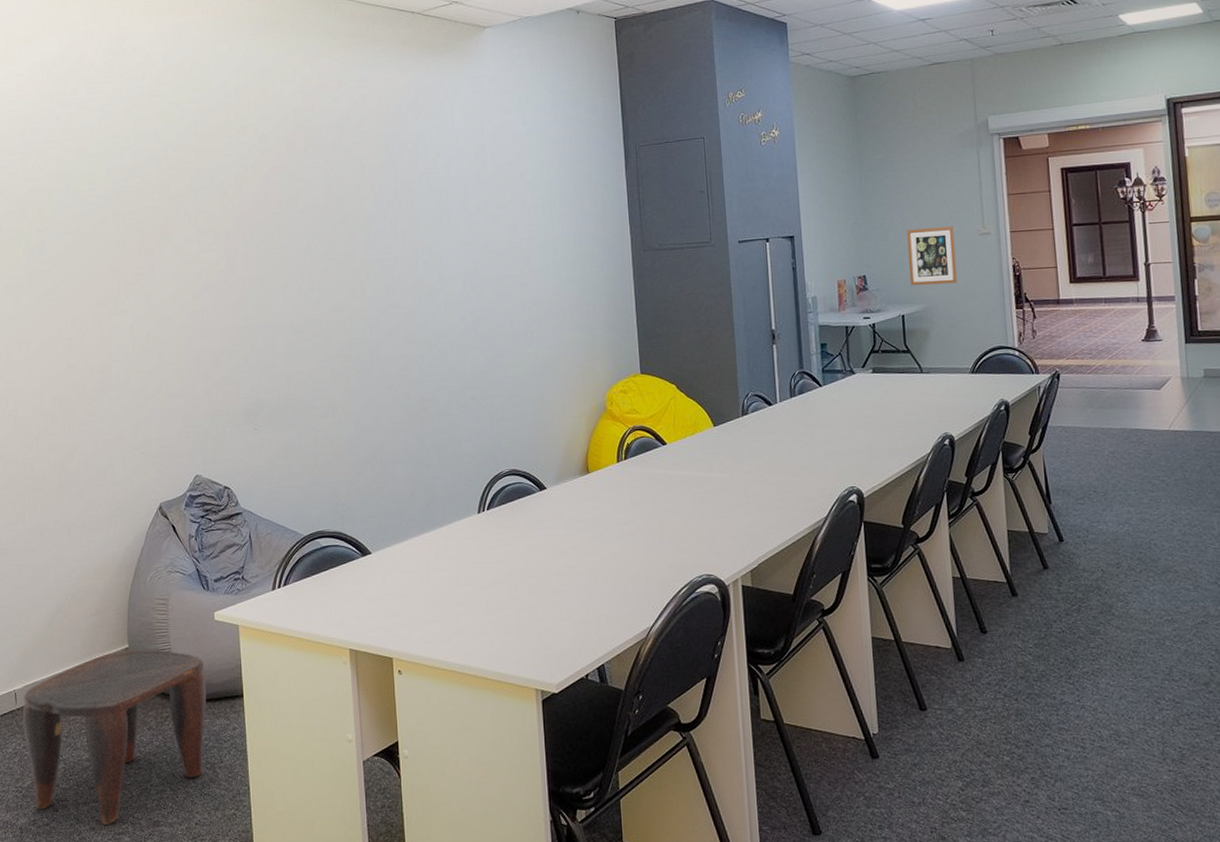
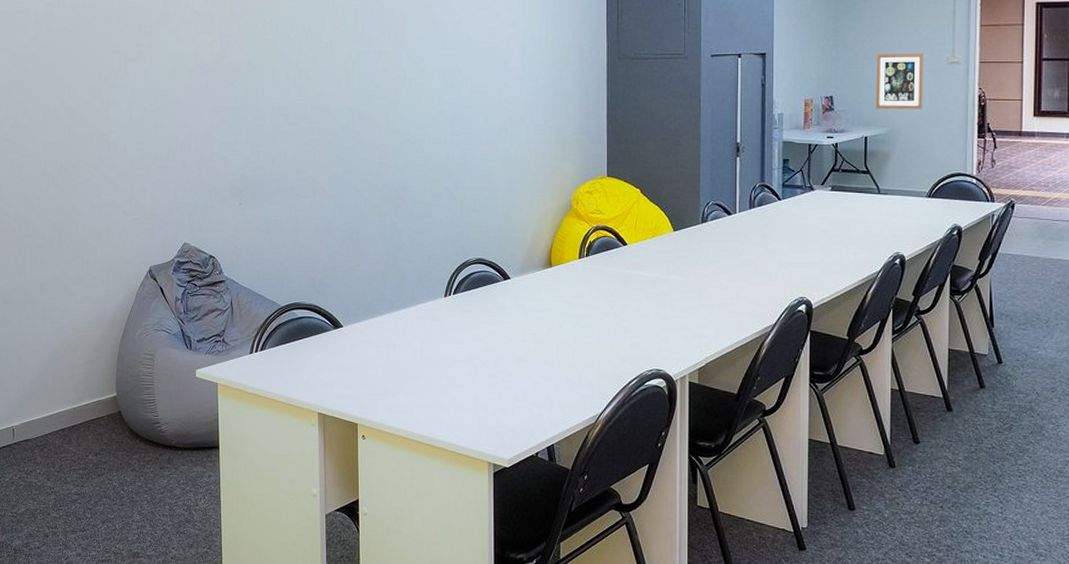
stool: present [23,649,207,825] -> none [20,398,186,552]

